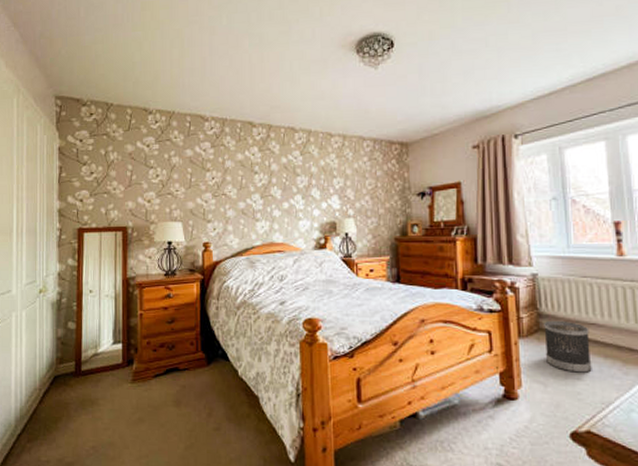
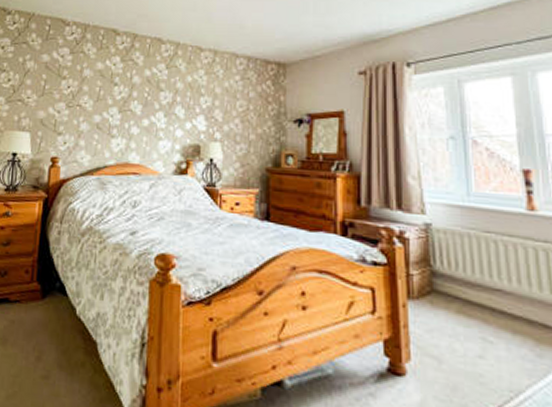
wastebasket: present [544,320,592,373] -> none [438,281,497,351]

